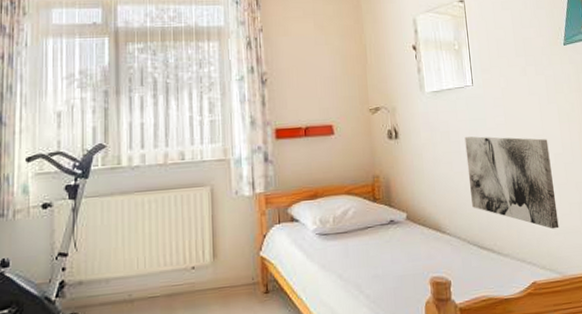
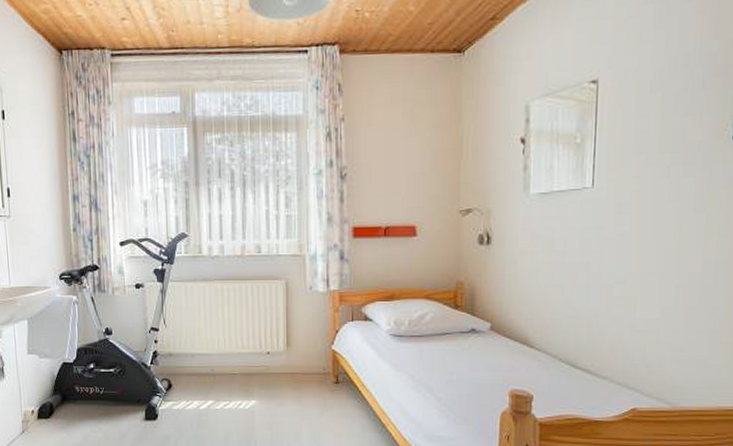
wall art: present [464,136,559,229] -> none [570,247,684,357]

